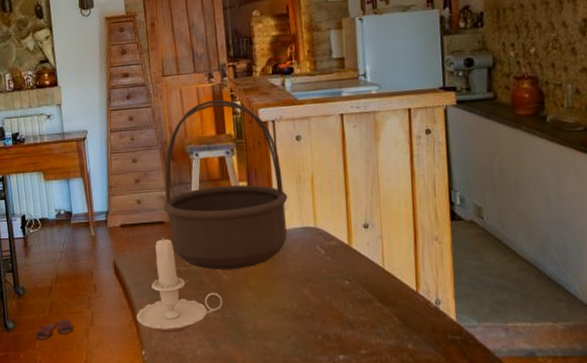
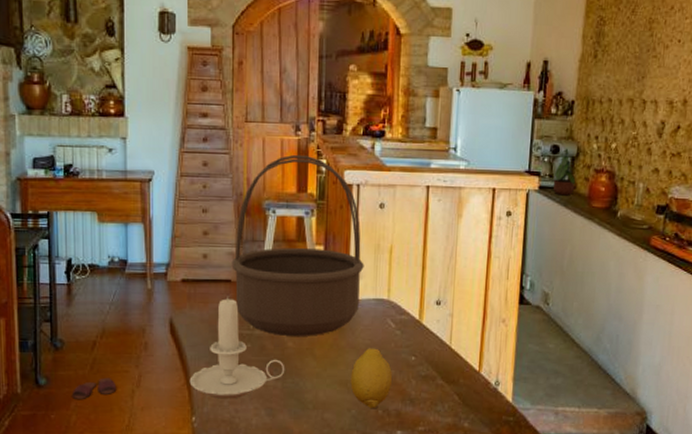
fruit: none [286,275,329,335] -> present [350,348,393,409]
potted plant: none [469,59,496,108] -> present [552,148,576,196]

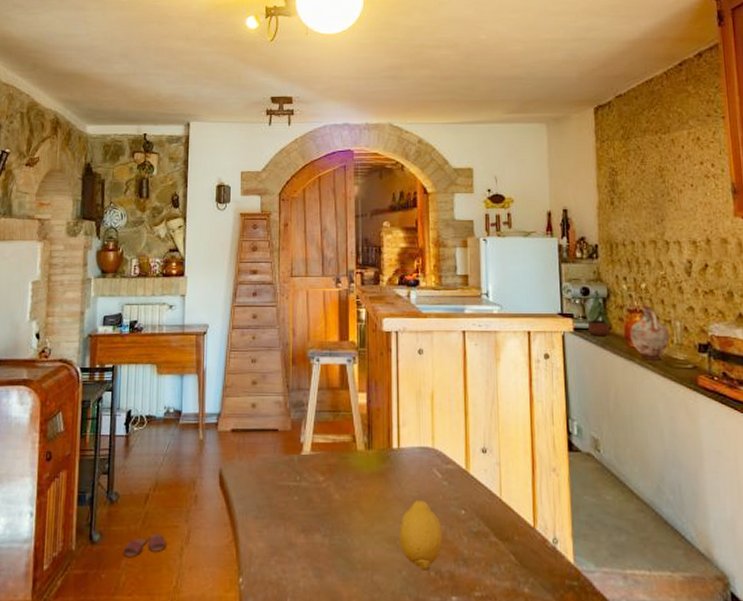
candle: present [189,296,285,399] -> none [237,446,332,558]
basket: present [231,154,364,336] -> none [278,305,407,488]
ceramic jug: none [593,166,632,221] -> present [630,306,670,361]

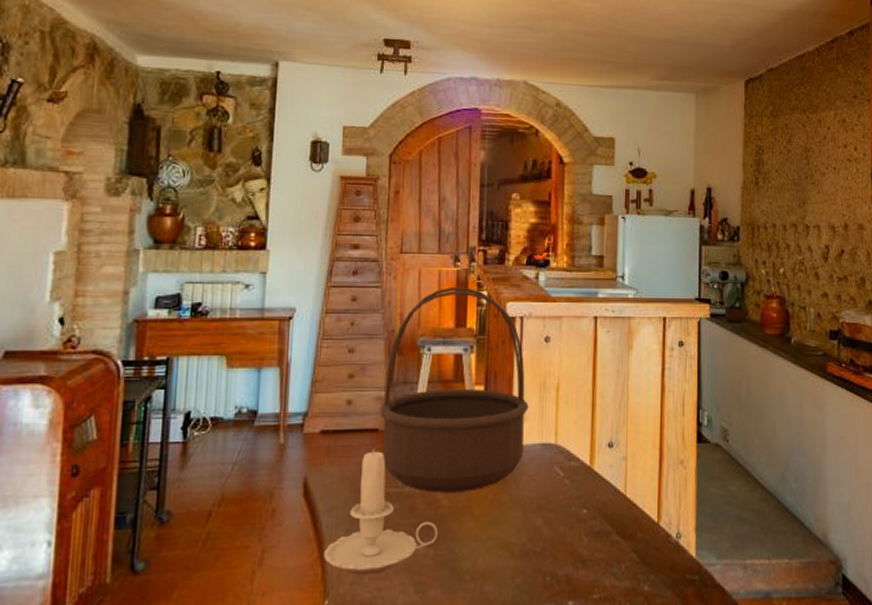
slippers: present [123,533,167,557] -> none [175,556,234,586]
candle: none [237,446,332,558] -> present [323,448,439,575]
basket: none [278,305,407,488] -> present [379,286,529,492]
fruit: present [399,501,443,571] -> none [514,501,562,576]
ceramic jug: present [630,306,670,361] -> none [766,291,804,348]

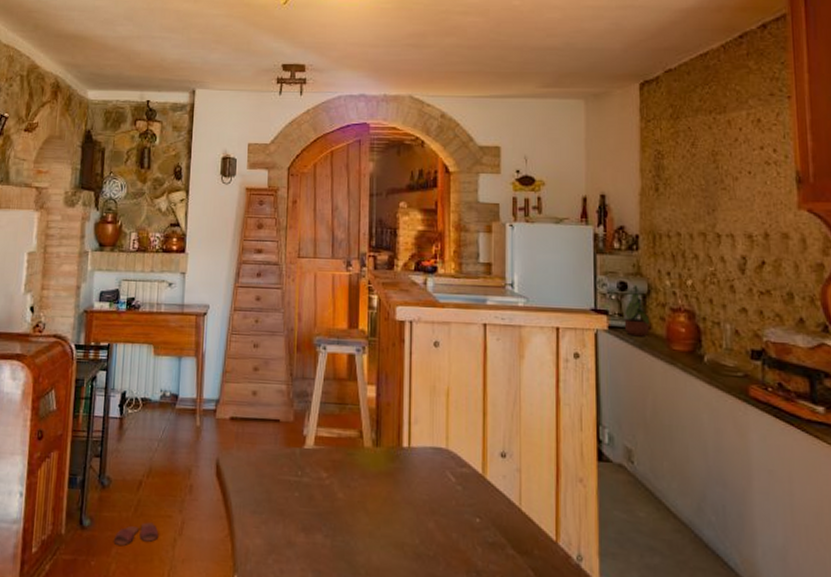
slippers: none [175,556,234,586] -> present [113,522,159,545]
candle: present [323,448,439,575] -> none [233,437,335,557]
basket: present [379,286,529,492] -> none [280,289,419,487]

